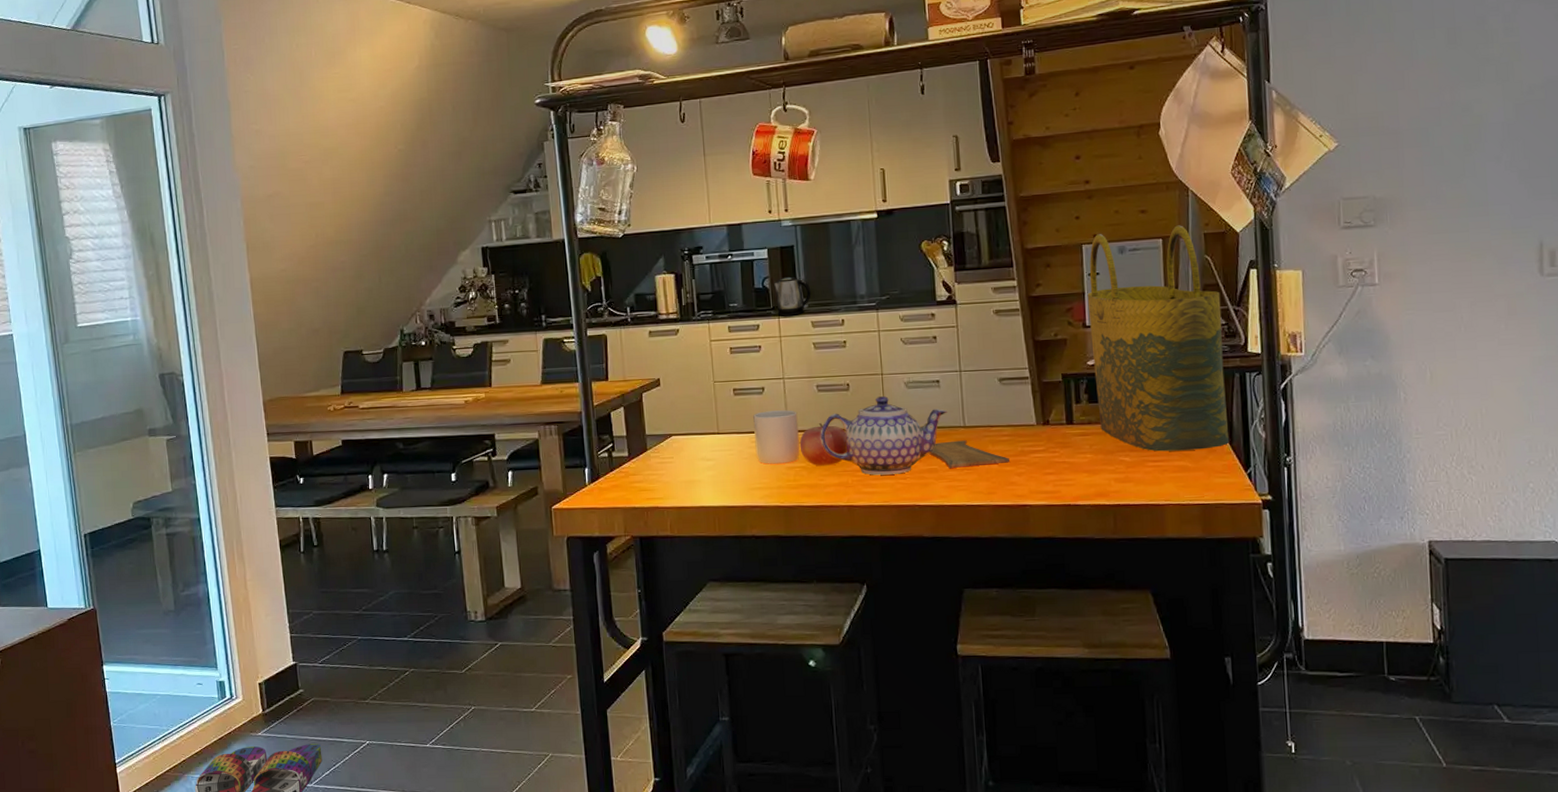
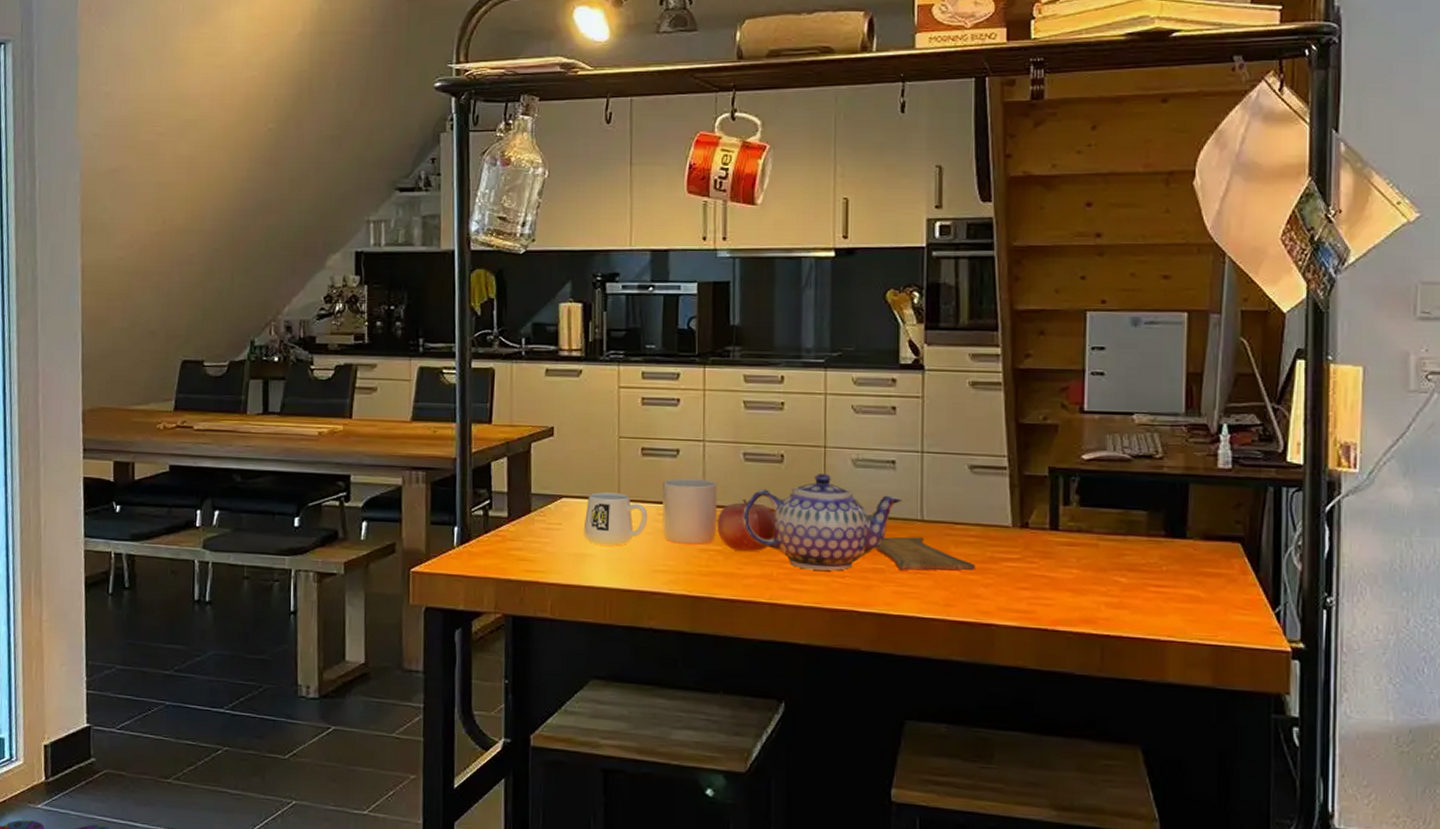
mug: none [691,427,744,472] -> present [583,492,648,546]
kettle: present [773,276,811,317] -> none [701,318,746,367]
tote bag: present [1087,225,1230,452] -> none [1088,297,1256,577]

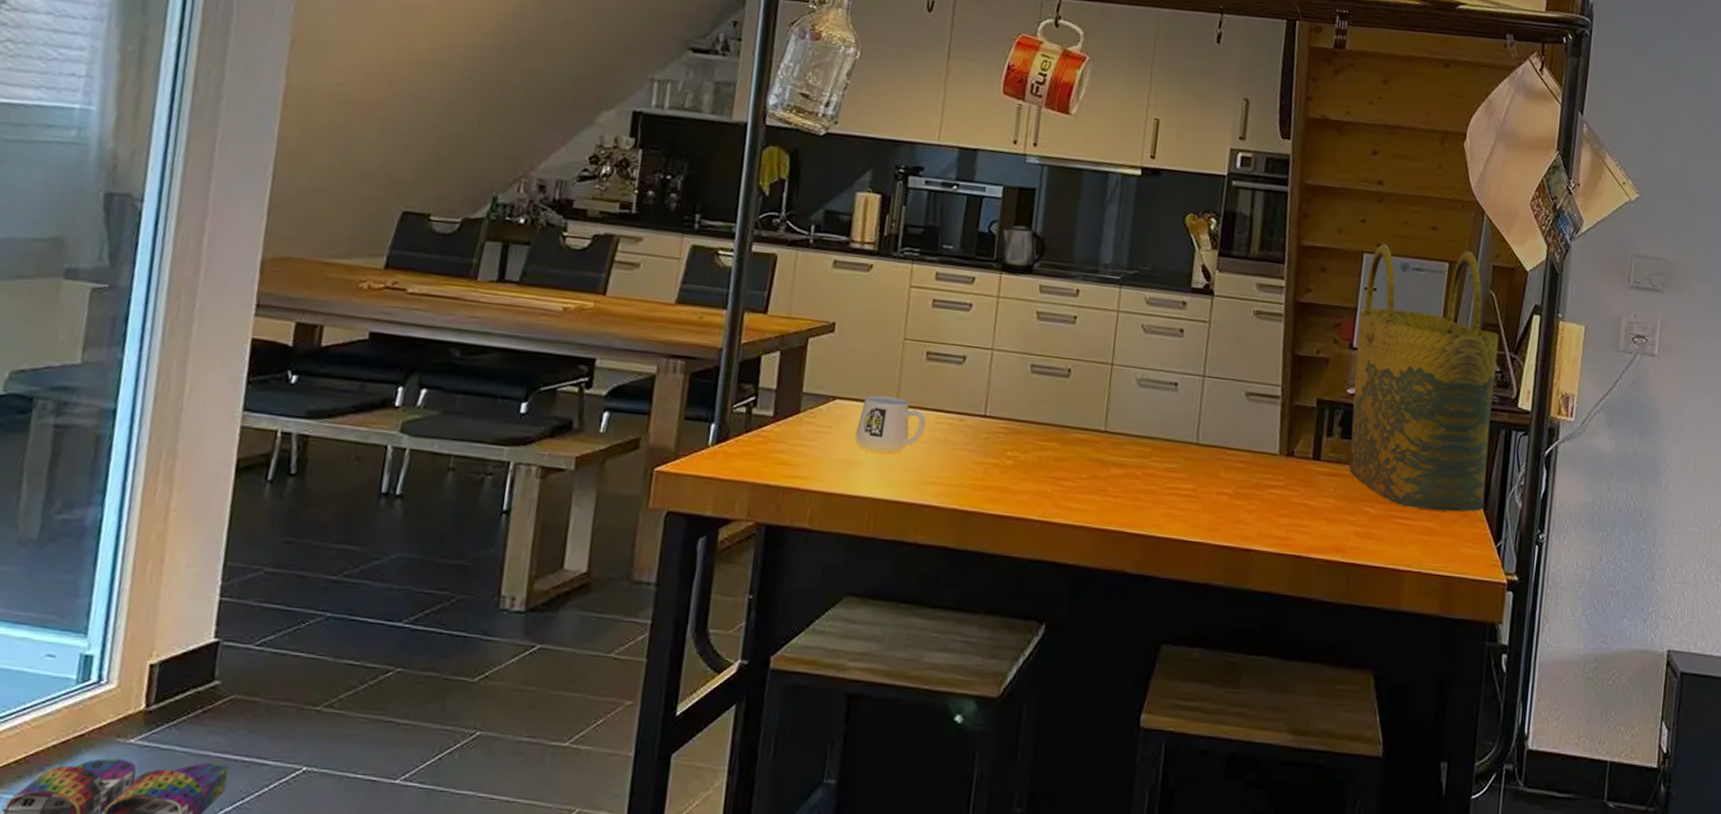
mug: present [662,478,717,545] -> none [939,386,1001,457]
kettle: none [701,318,746,367] -> present [1001,224,1047,275]
fruit: present [716,498,776,553] -> none [995,411,1057,468]
teapot: present [743,472,903,571] -> none [1022,390,1182,491]
cutting board: present [876,536,975,571] -> none [1150,458,1242,496]
tote bag: none [1088,297,1256,577] -> present [1349,244,1499,512]

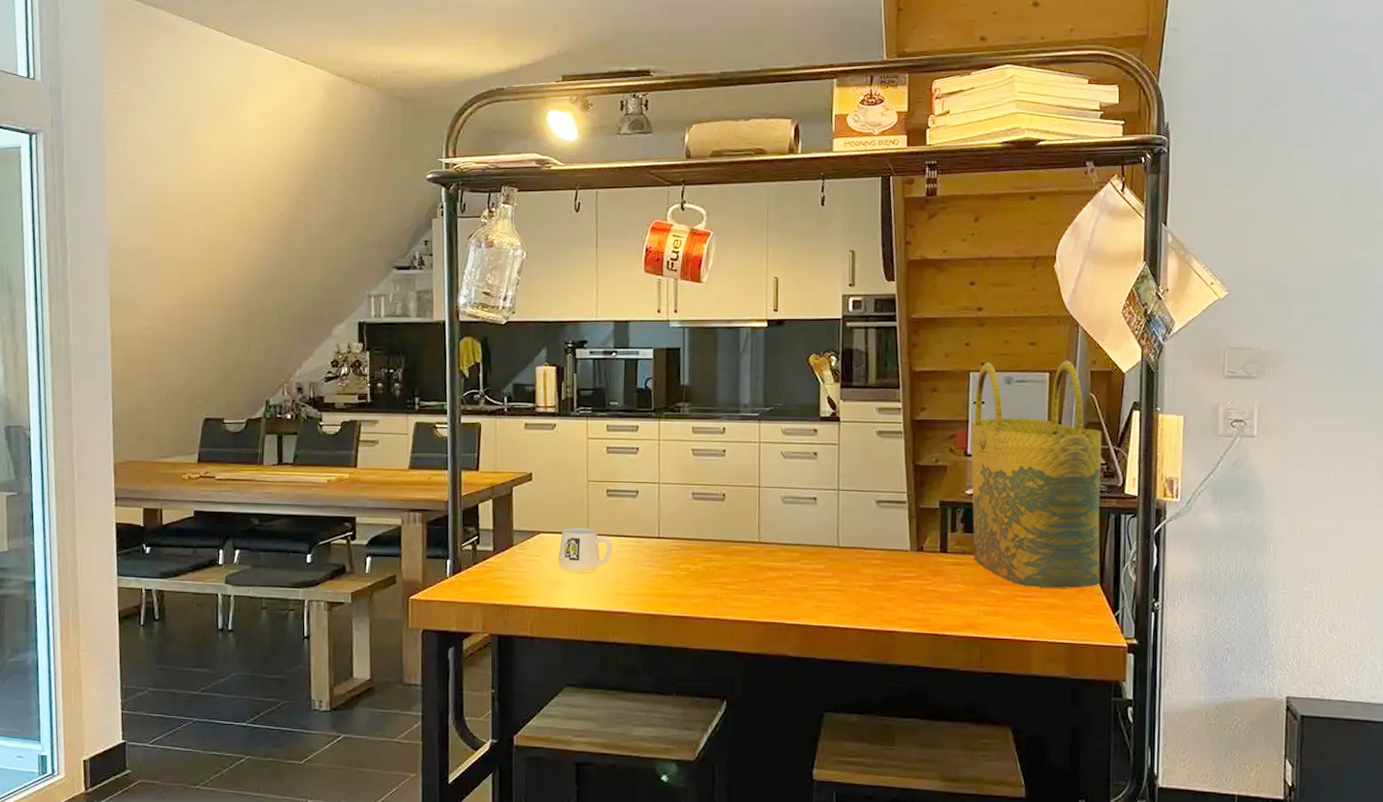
kettle: present [1001,224,1047,275] -> none [656,379,694,421]

